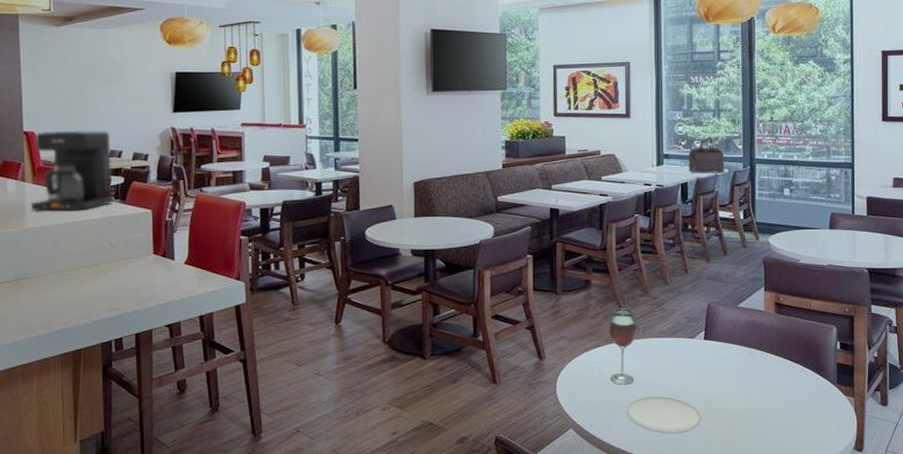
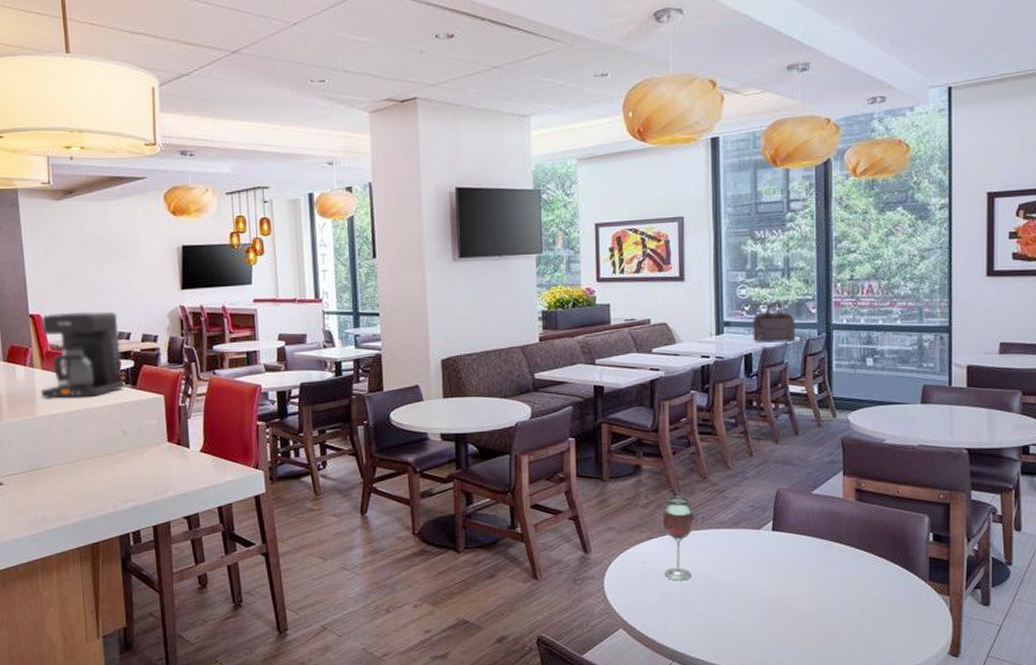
plate: present [626,396,702,434] -> none [683,593,770,635]

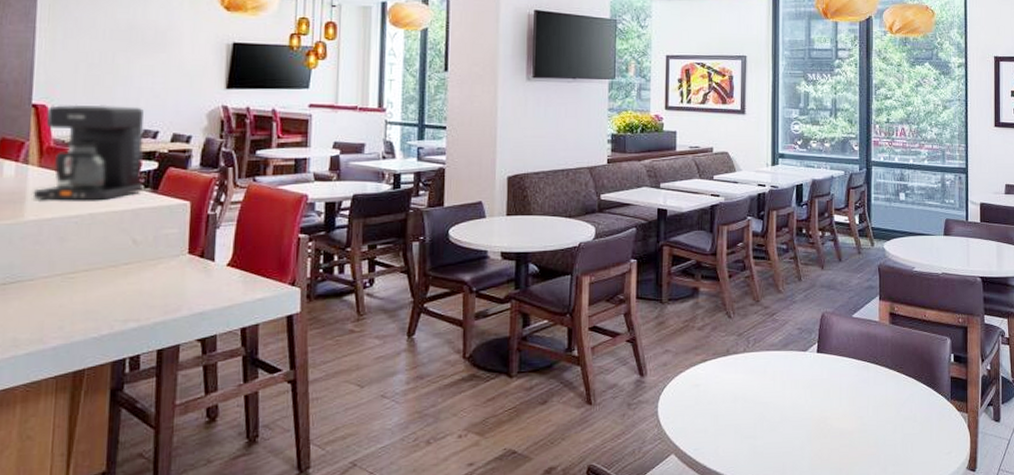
wineglass: present [662,495,695,581] -> none [717,318,747,404]
handbag: present [753,297,796,343] -> none [804,134,841,175]

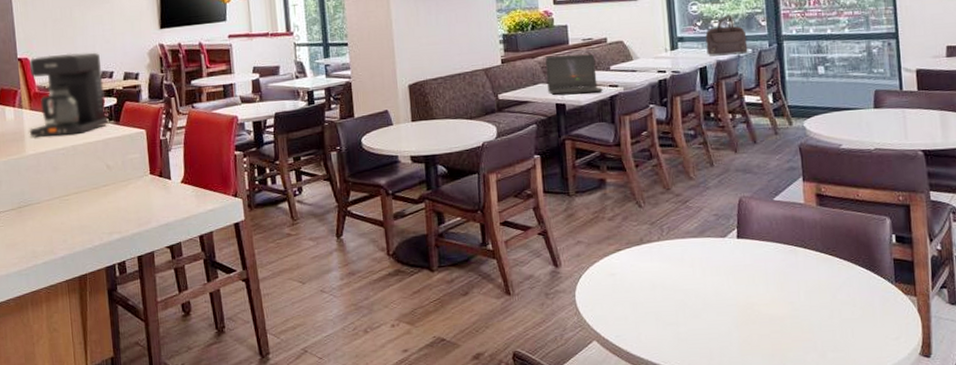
laptop computer: none [651,160,705,202] -> present [545,54,603,95]
handbag: none [804,134,841,175] -> present [705,12,748,56]

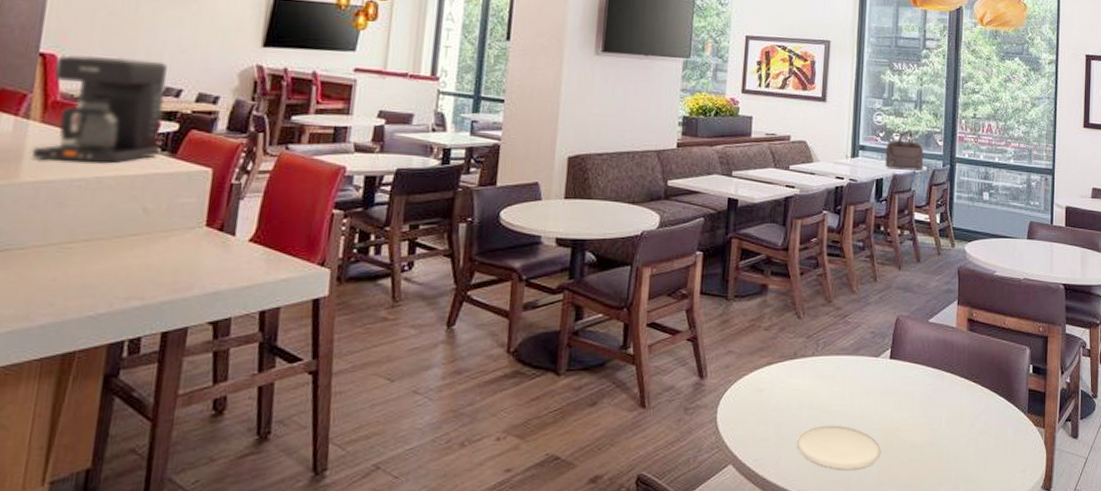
laptop computer: present [545,54,603,95] -> none [722,146,779,193]
plate: none [654,302,741,344] -> present [796,425,882,471]

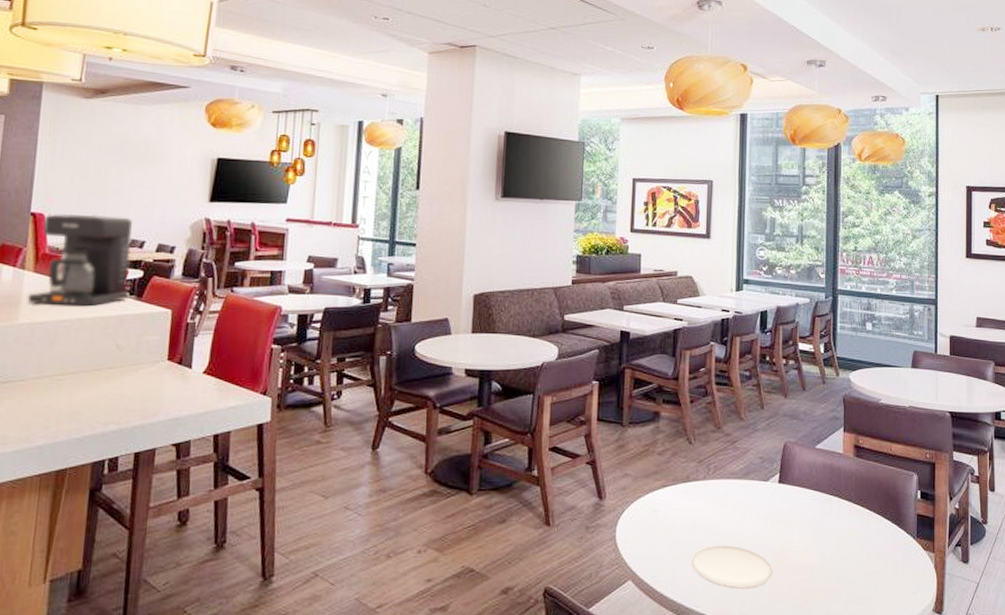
handbag: present [885,127,924,171] -> none [769,261,806,303]

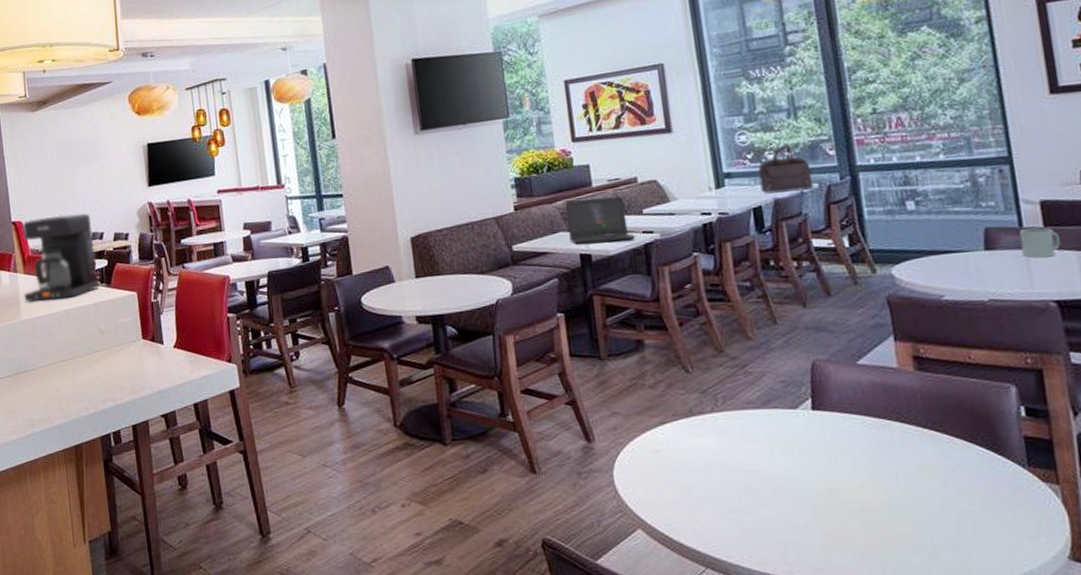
laptop computer: none [615,282,668,326] -> present [565,196,635,245]
plate: present [691,545,774,589] -> none [711,486,823,536]
handbag: none [769,261,806,303] -> present [758,141,814,193]
mug: none [934,354,958,379] -> present [1019,227,1060,258]

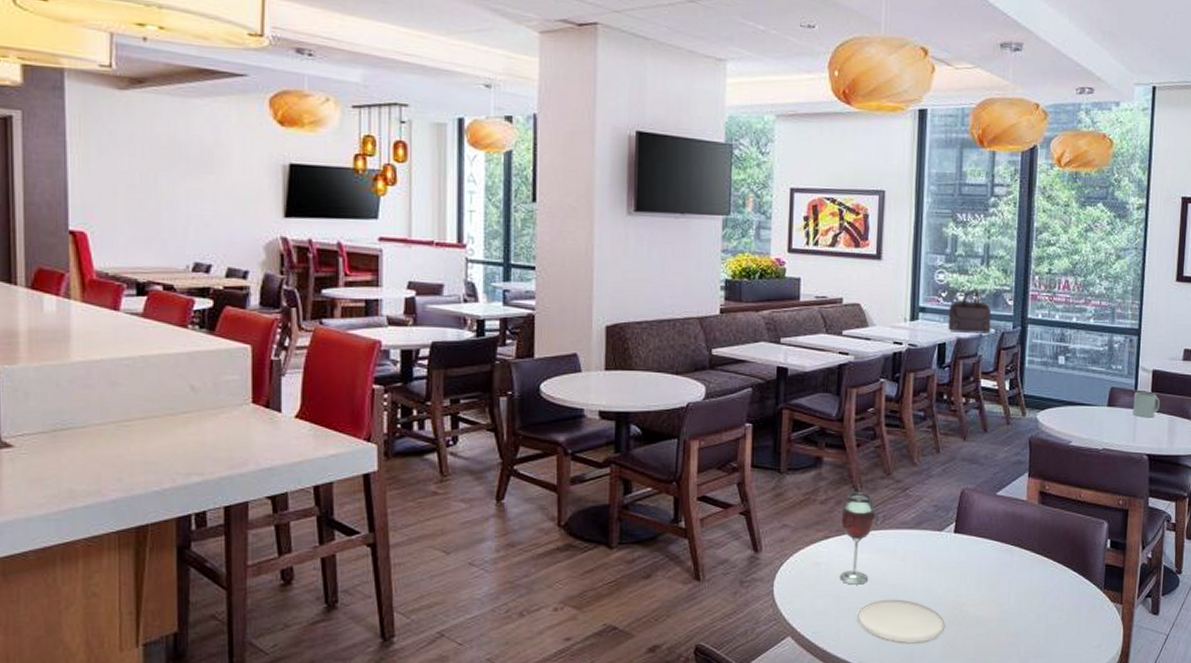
coffee maker: present [22,213,99,302] -> none [78,231,197,342]
laptop computer: present [565,196,635,245] -> none [770,311,832,360]
wineglass: none [674,372,718,472] -> present [840,491,876,585]
plate: none [711,486,823,536] -> present [856,599,947,644]

